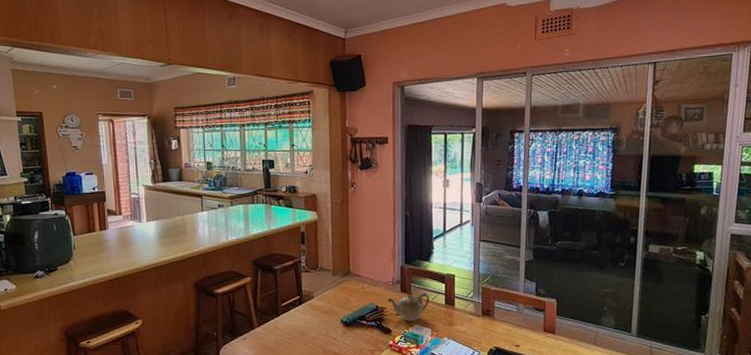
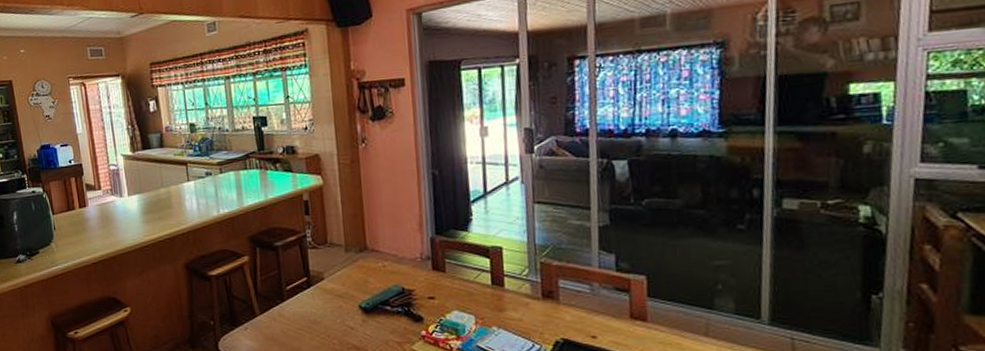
teapot: present [386,291,430,322] -> none [415,269,471,308]

